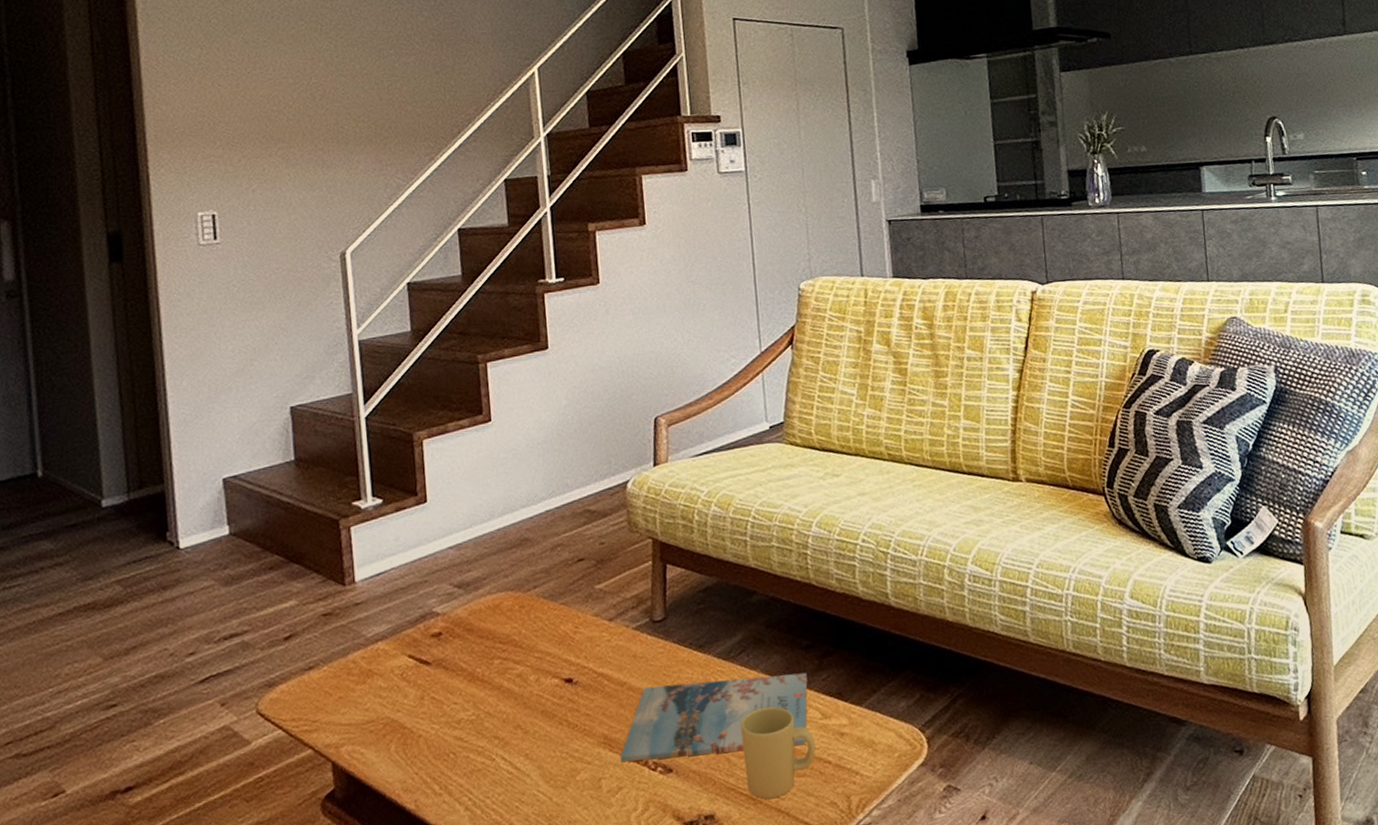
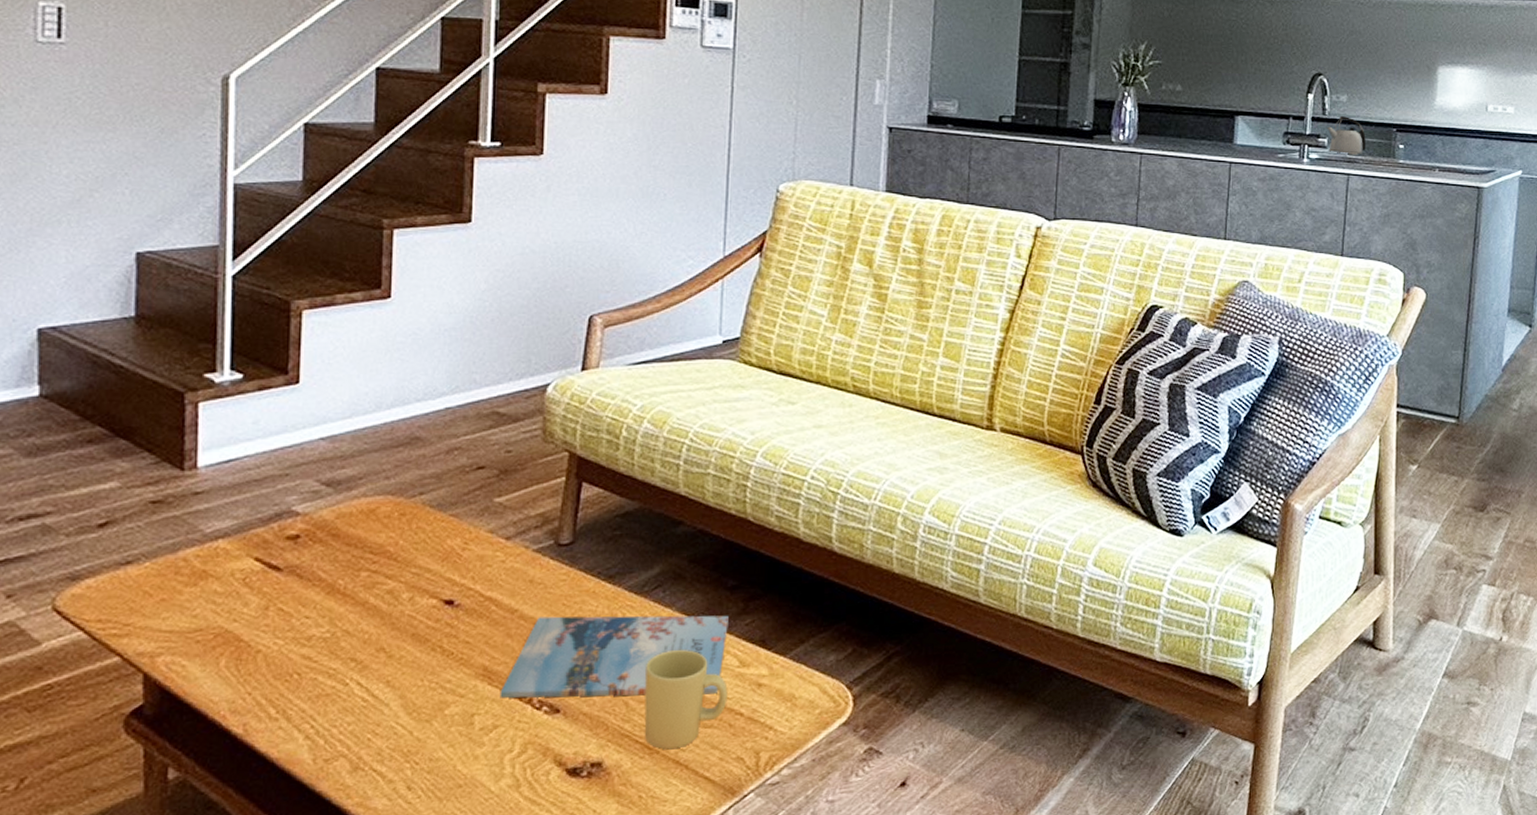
kettle: none [1289,152,1330,189] -> present [1327,115,1366,155]

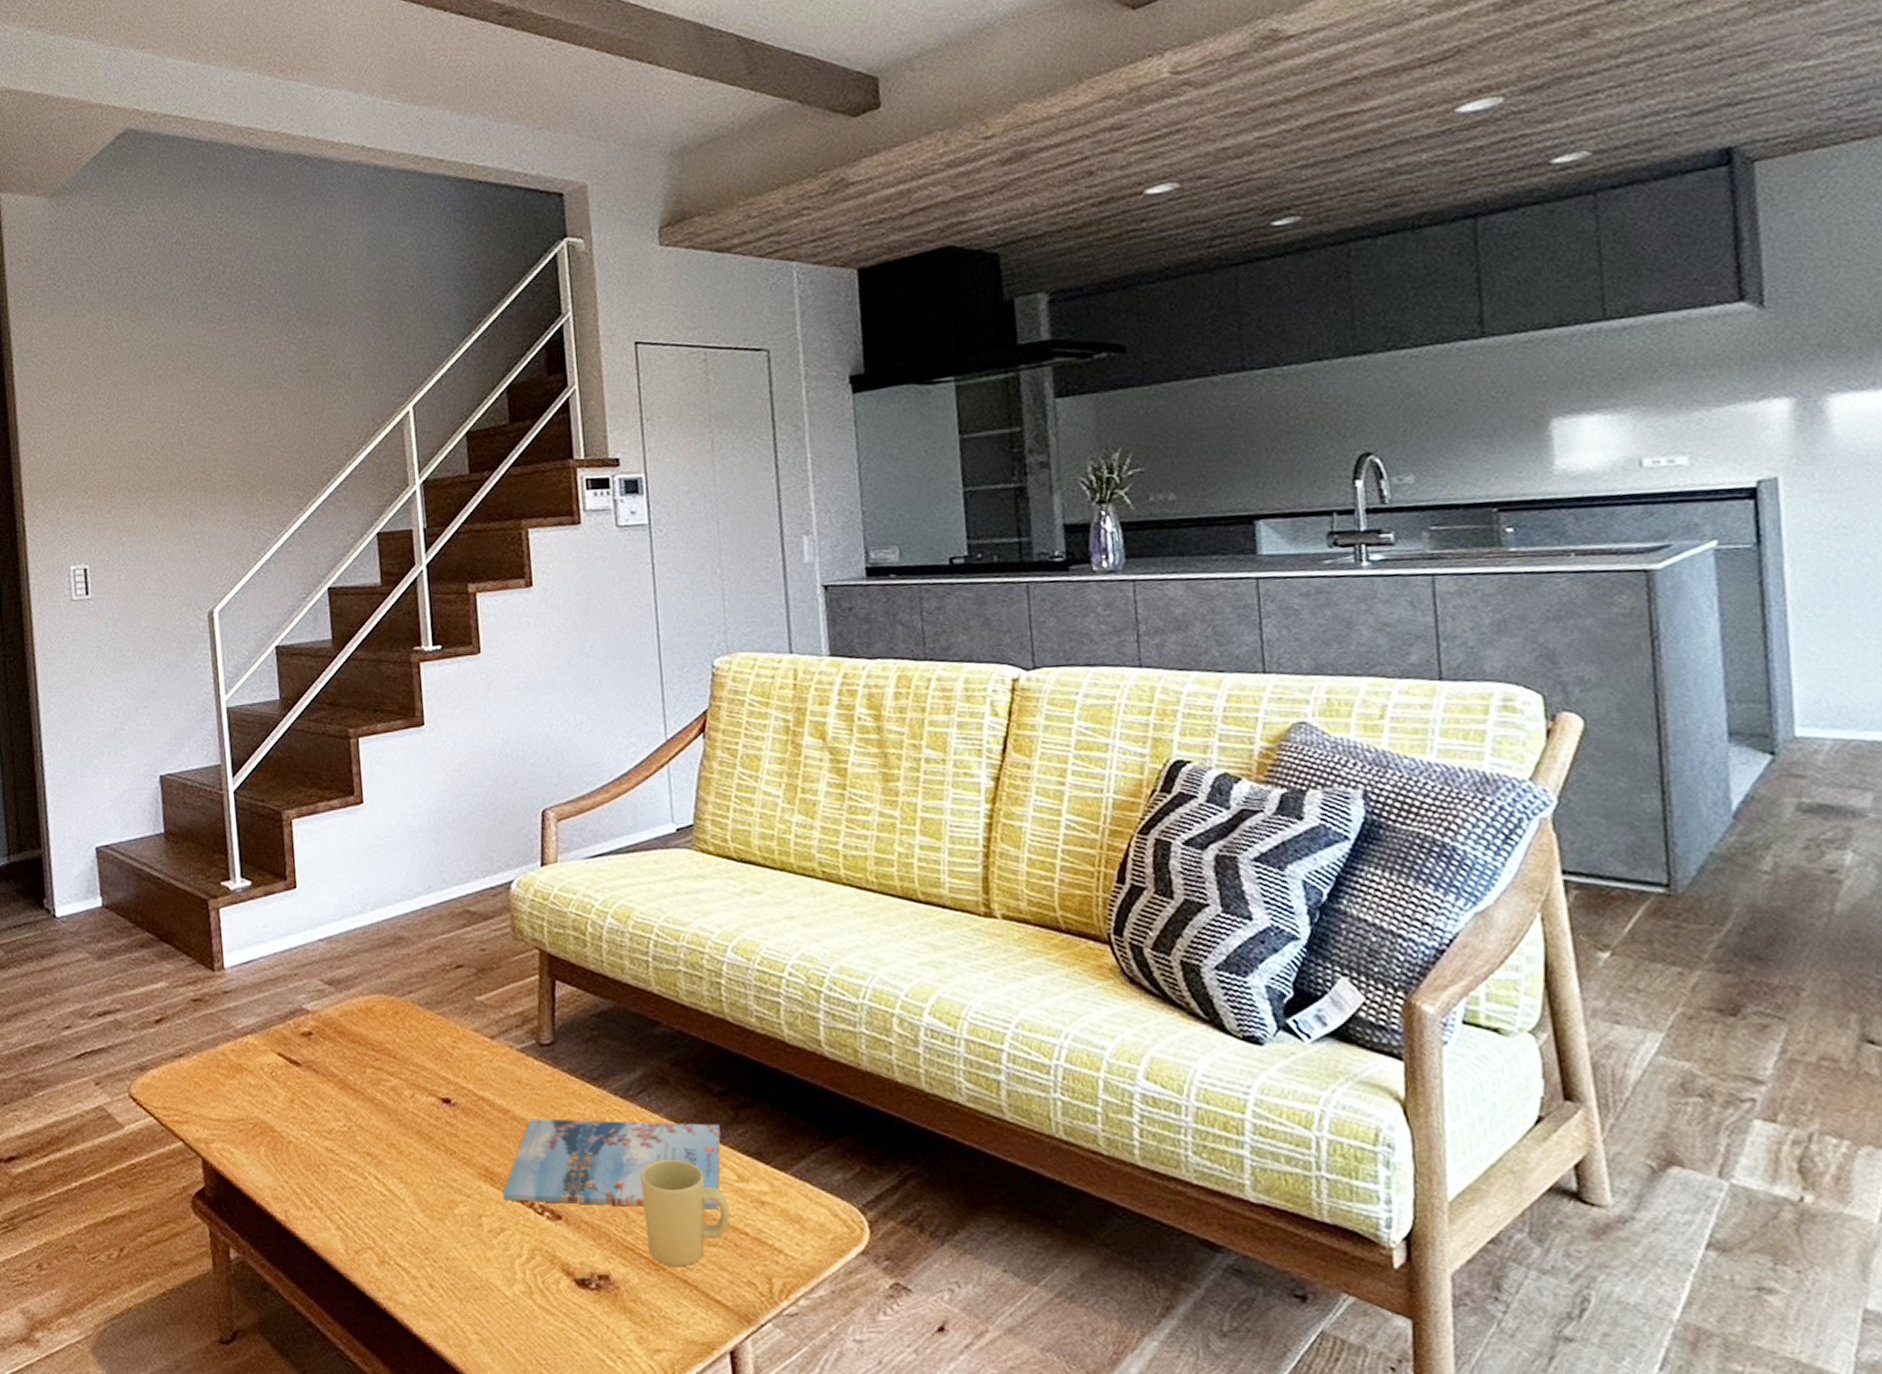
kettle: present [1327,115,1366,155] -> none [1390,501,1454,551]

